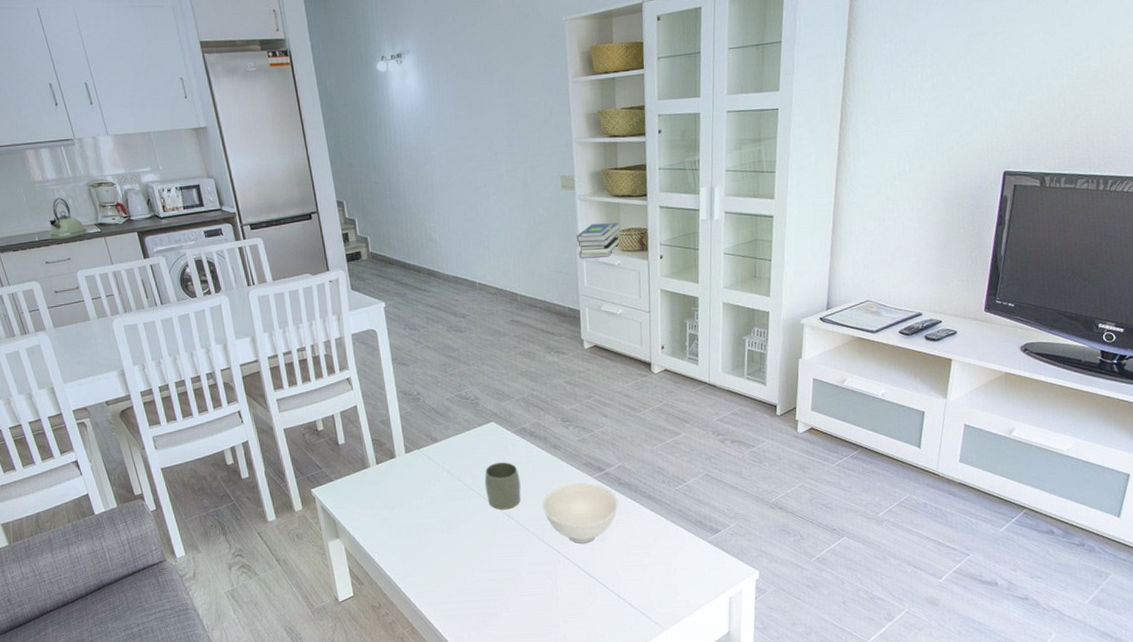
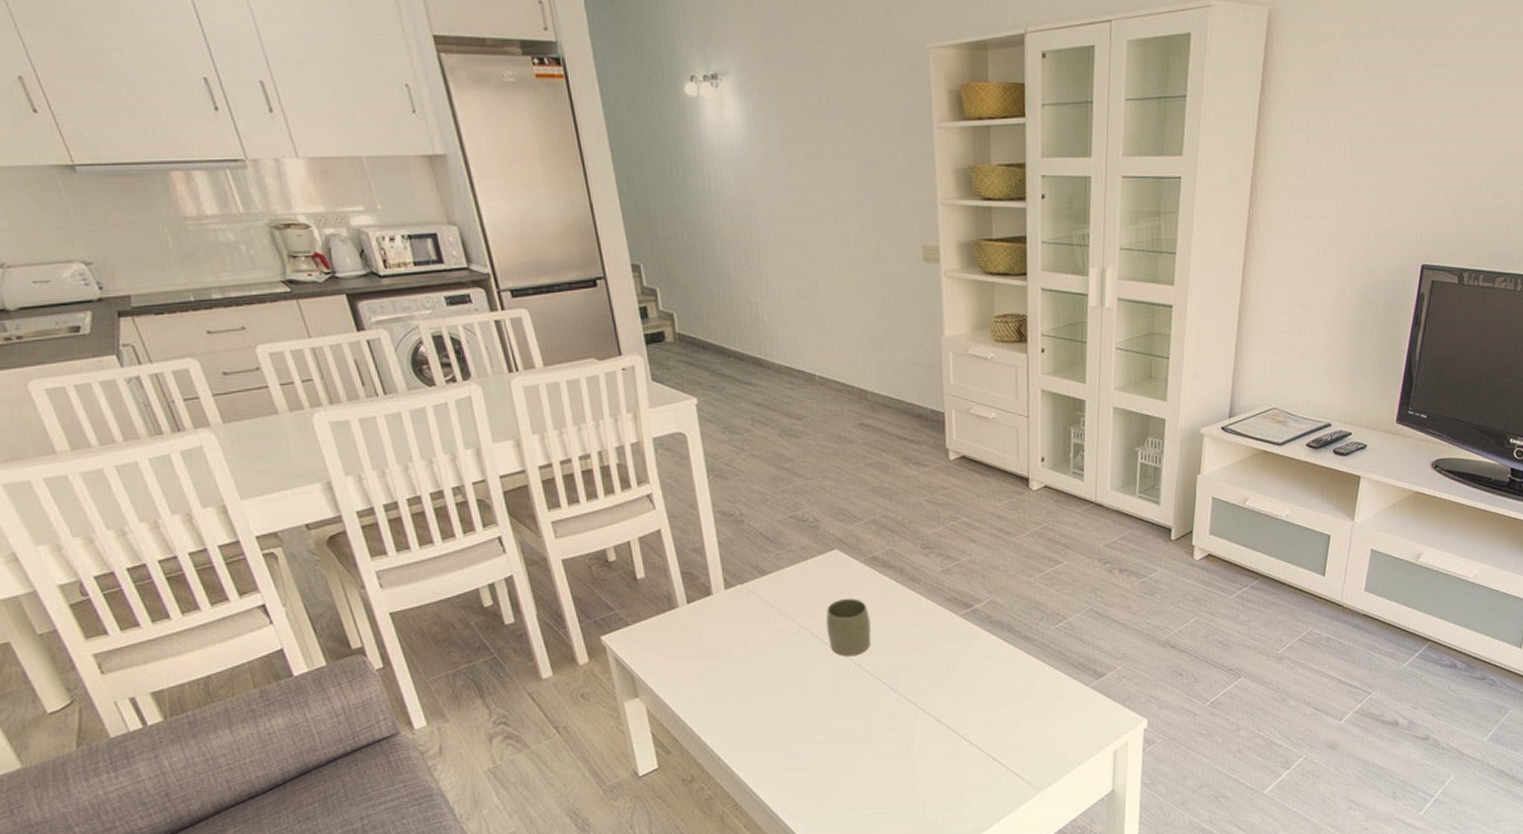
kettle: present [49,198,89,241] -> none [210,242,273,302]
bowl: present [542,483,619,544] -> none [897,622,989,694]
books: present [576,222,620,258] -> none [941,306,994,349]

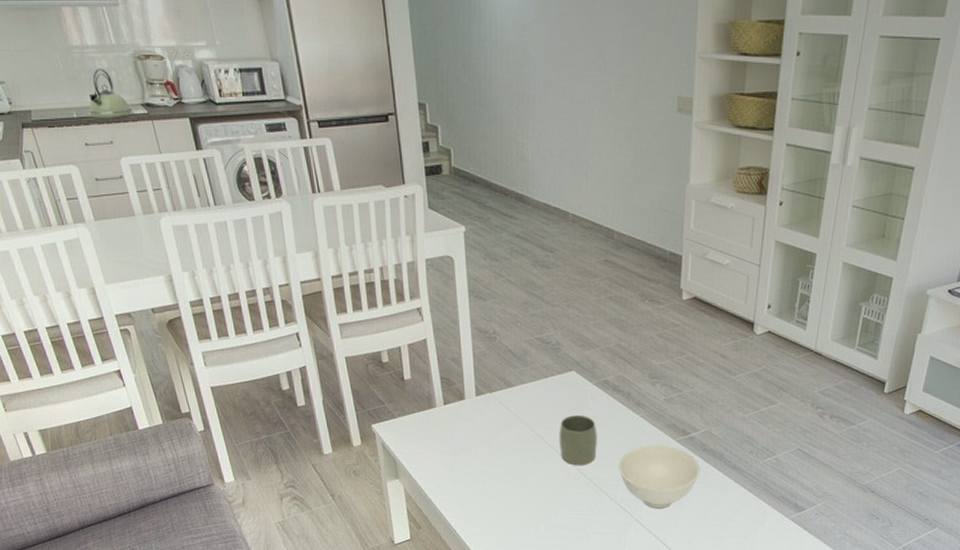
kettle: none [210,242,273,302] -> present [88,68,135,120]
bowl: none [897,622,989,694] -> present [618,445,701,508]

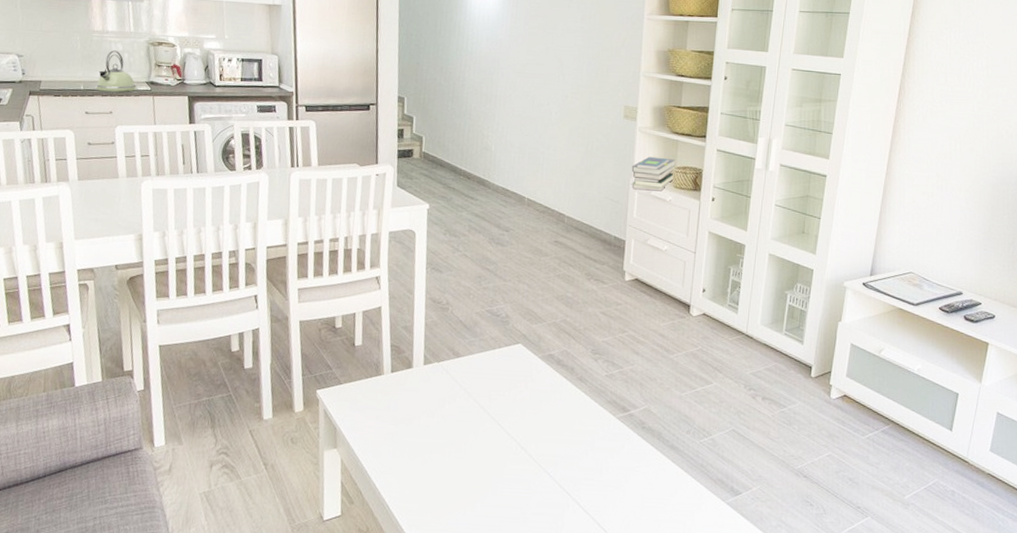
mug: present [559,415,597,465] -> none [501,388,540,440]
bowl: present [618,445,701,508] -> none [559,421,639,488]
books: none [687,157,737,198] -> present [631,156,675,192]

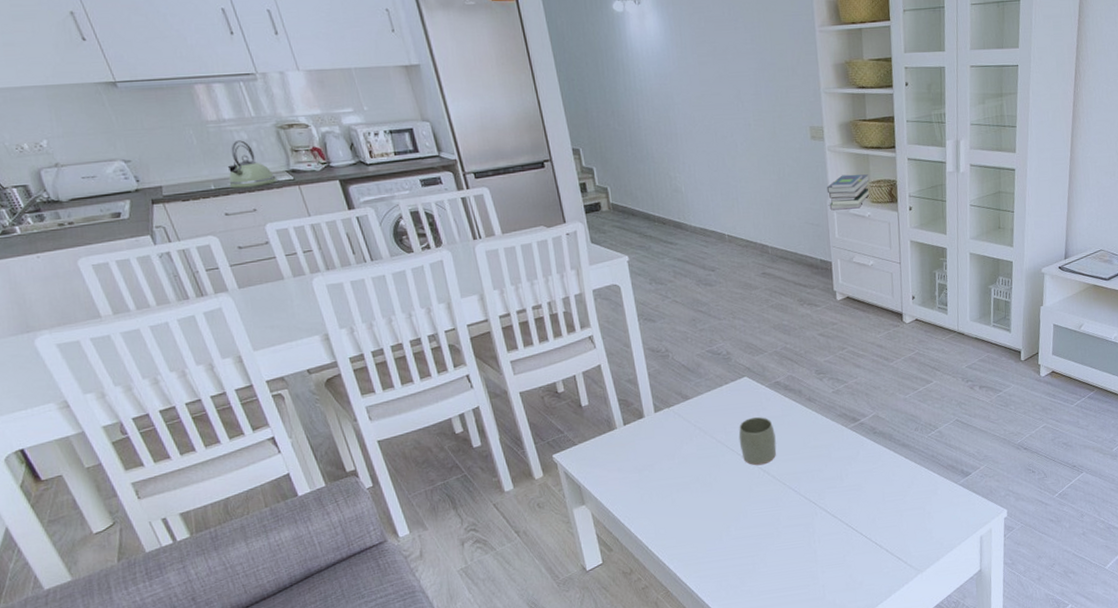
mug: none [501,388,540,440] -> present [738,417,777,465]

